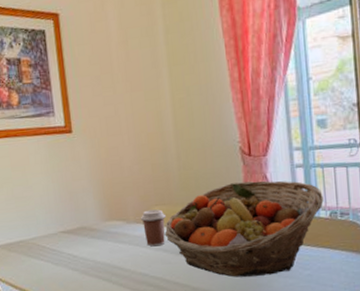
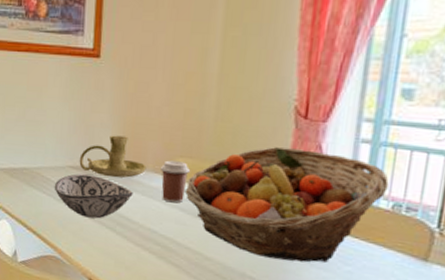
decorative bowl: none [50,235,121,275] -> present [54,174,133,219]
candle holder: none [68,196,129,235] -> present [79,135,147,178]

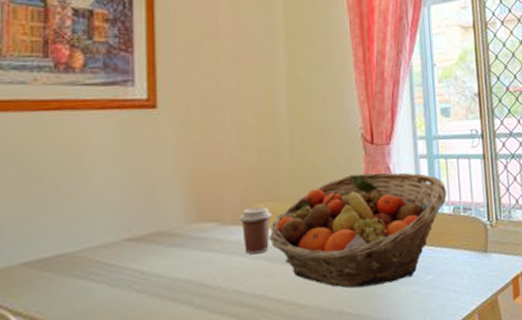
decorative bowl: present [54,174,133,219] -> none [106,243,211,298]
candle holder: present [79,135,147,178] -> none [139,190,224,241]

